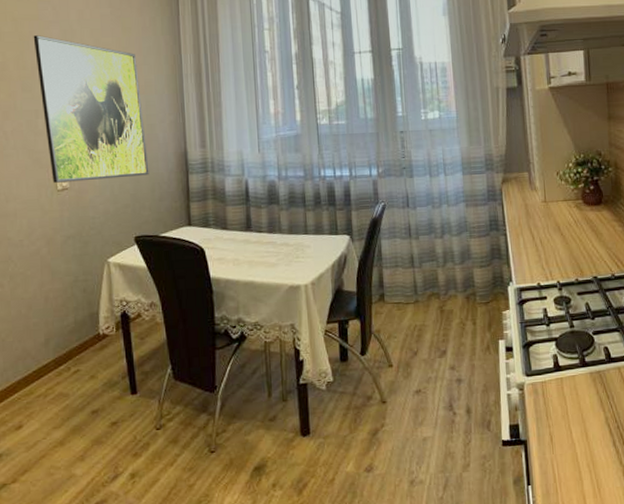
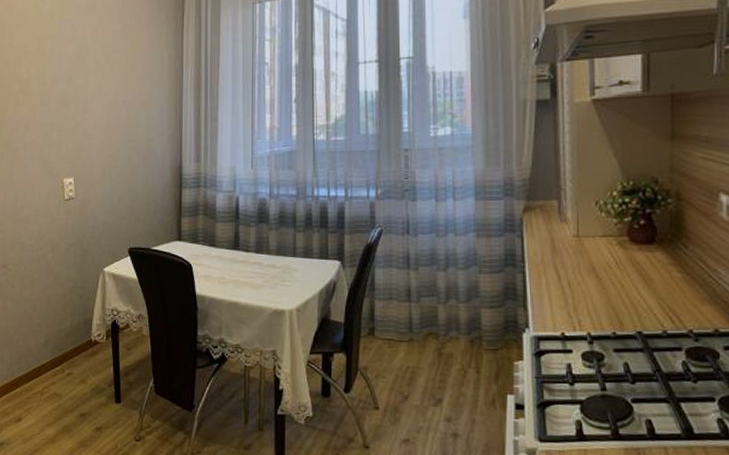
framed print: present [33,35,149,183] -> none [53,52,146,192]

